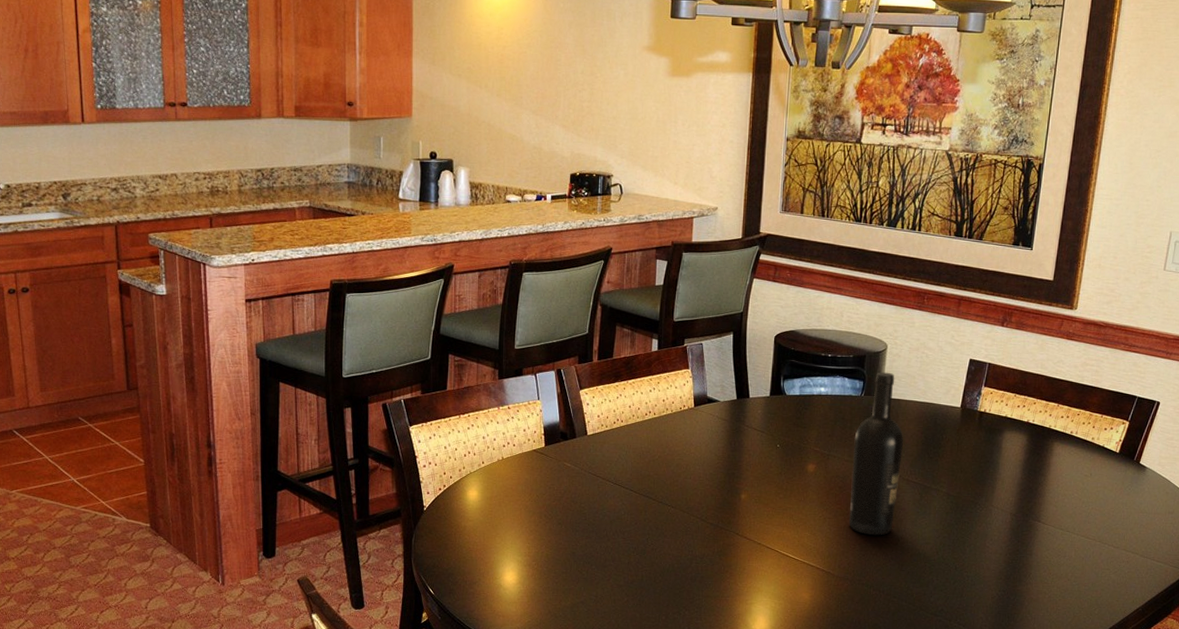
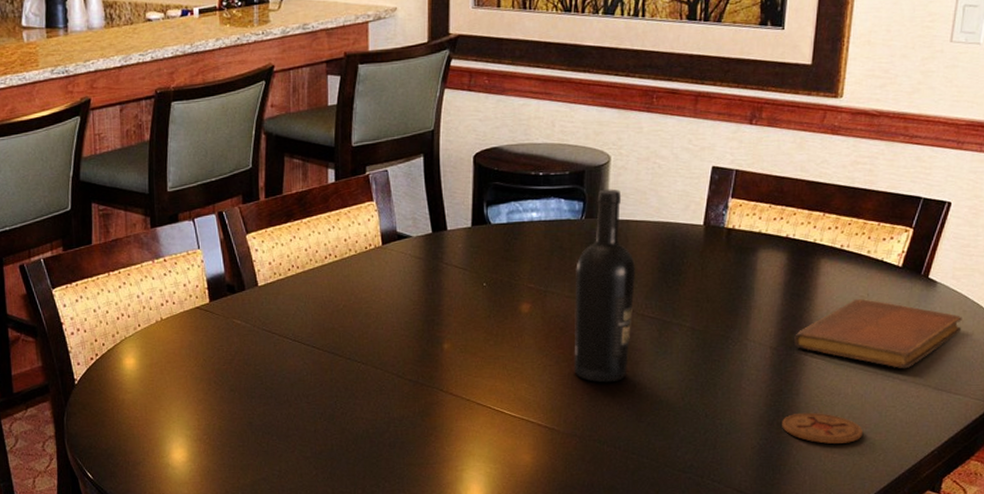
coaster: none [1017,570,1082,598] -> present [782,412,863,444]
notebook: none [1030,478,1165,538] -> present [794,299,962,369]

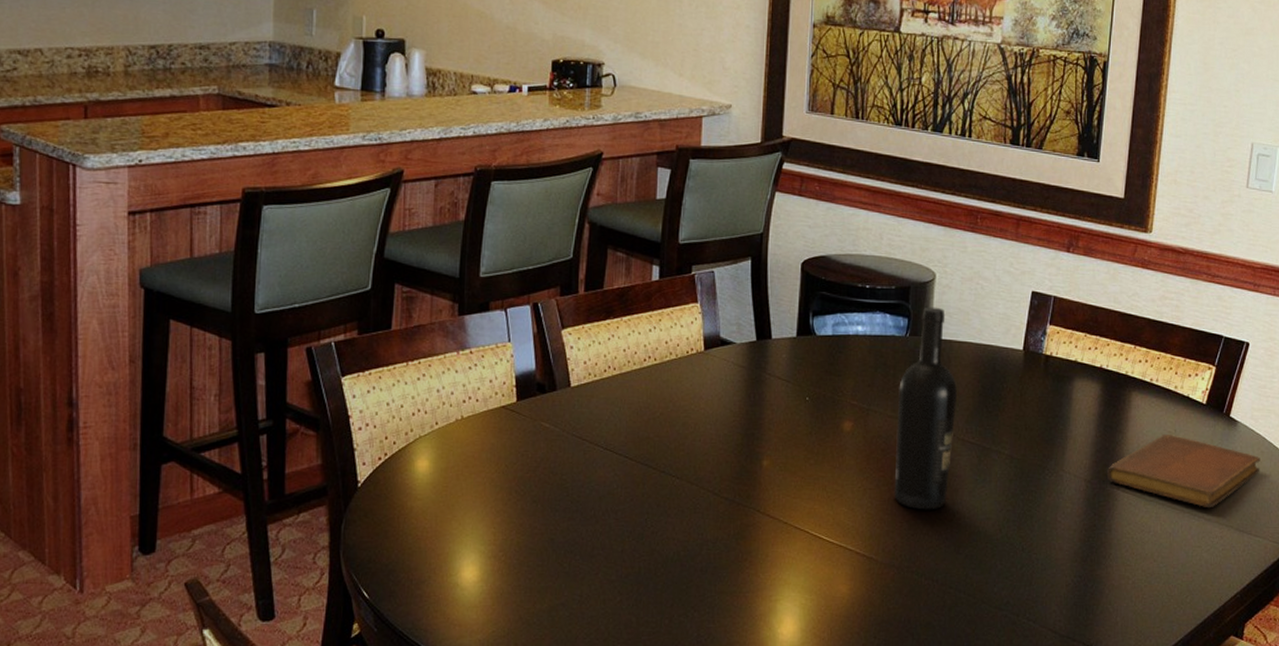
coaster: present [782,412,863,444] -> none [1095,549,1171,583]

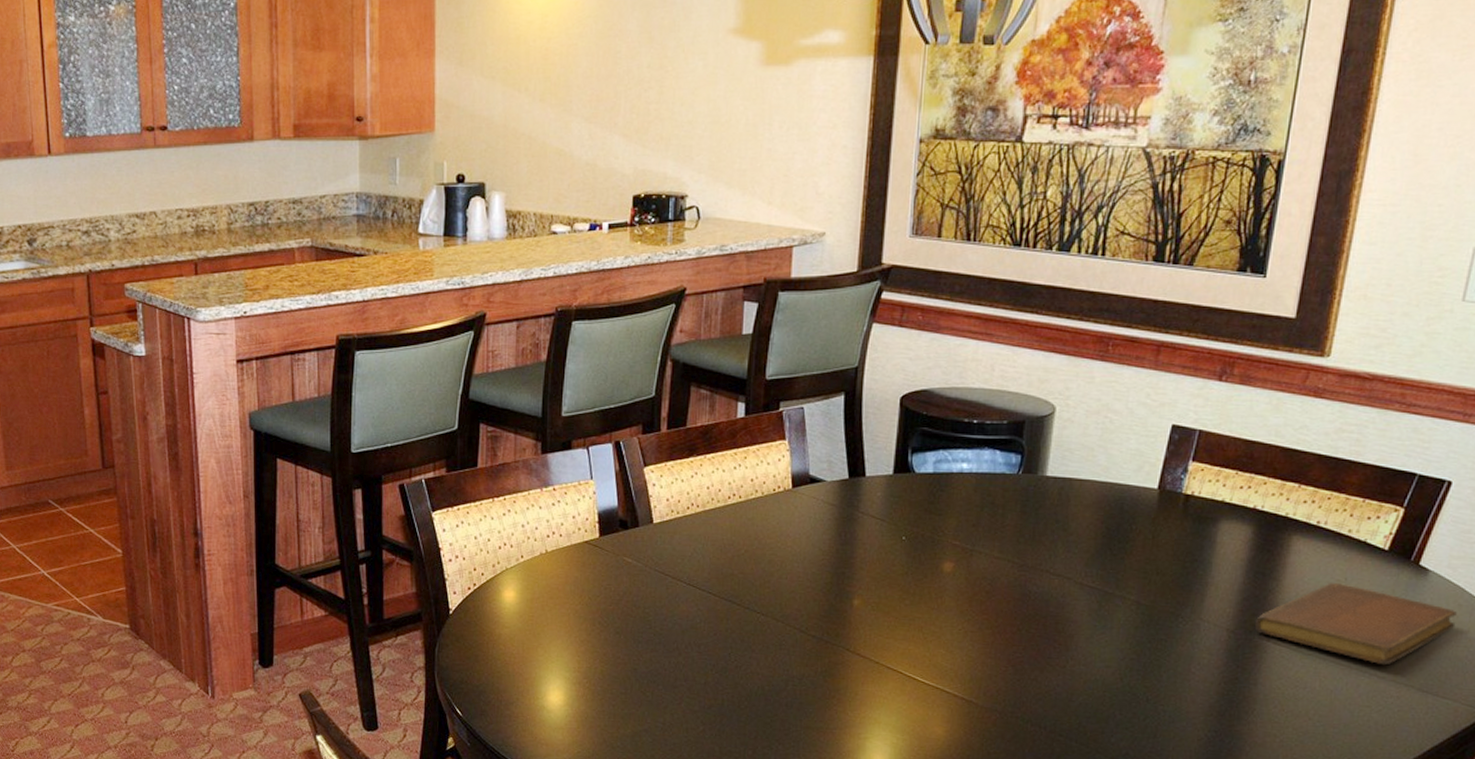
wine bottle: present [894,307,958,510] -> none [998,442,1077,656]

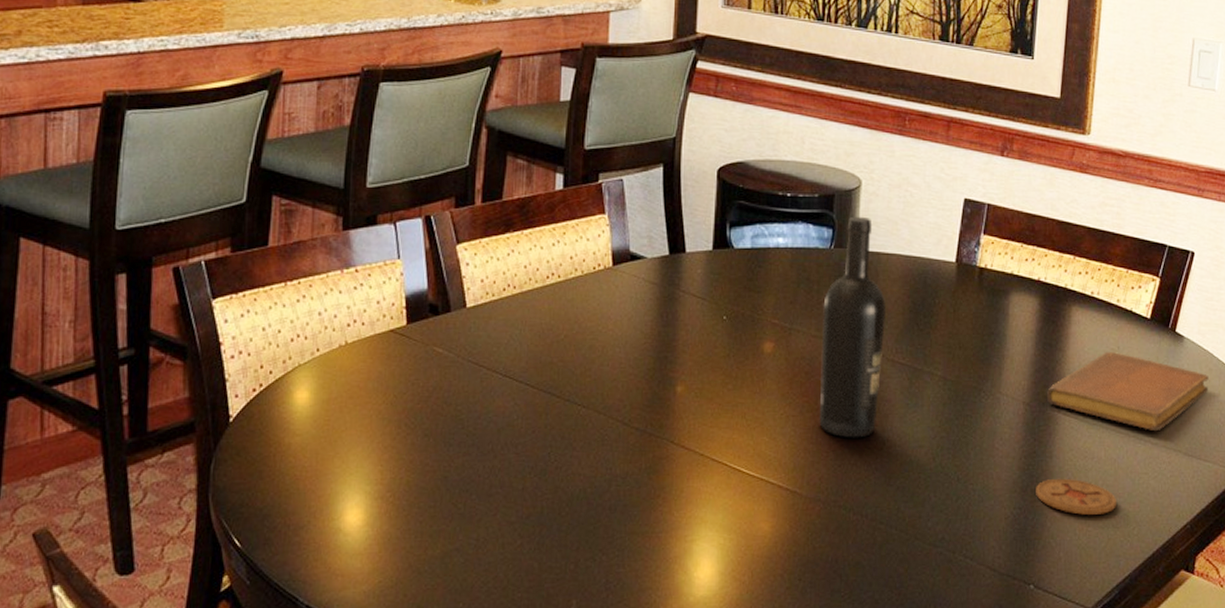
wine bottle: none [998,442,1077,656] -> present [819,216,887,438]
coaster: none [1235,705,1330,743] -> present [1036,478,1116,515]

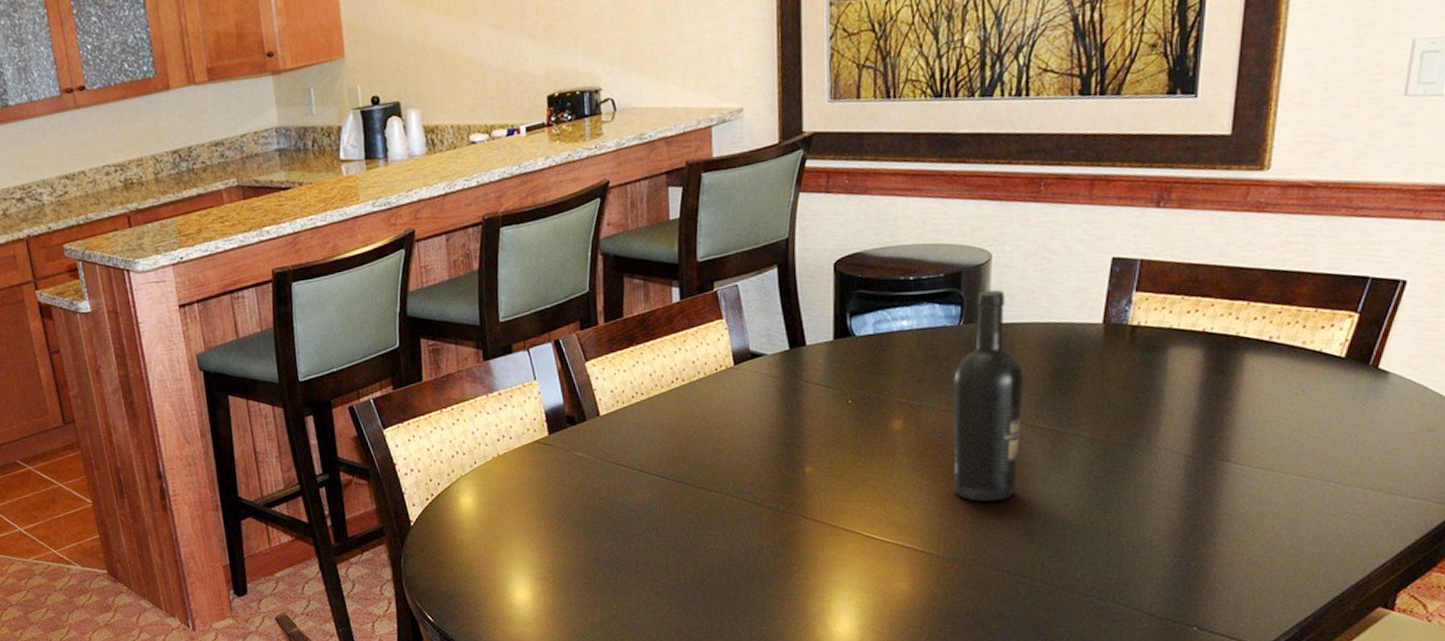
coaster: present [1036,478,1116,515] -> none [1200,525,1298,559]
notebook: present [1047,352,1209,432] -> none [1214,396,1421,473]

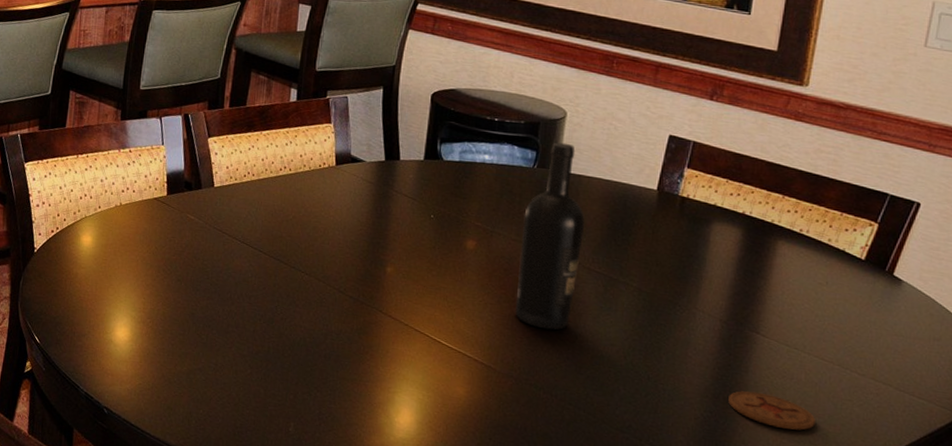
coaster: none [1200,525,1298,559] -> present [728,391,815,431]

